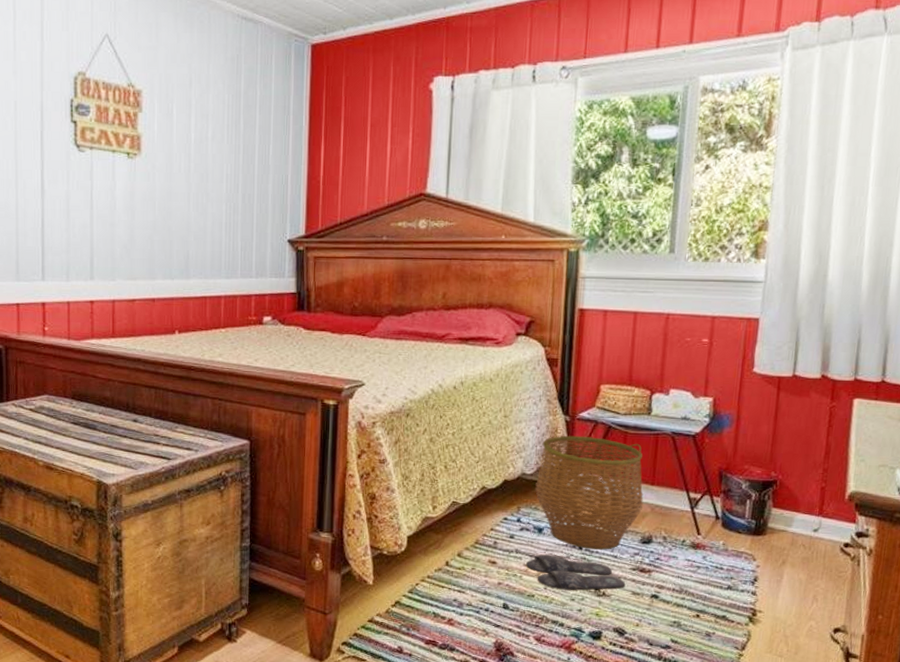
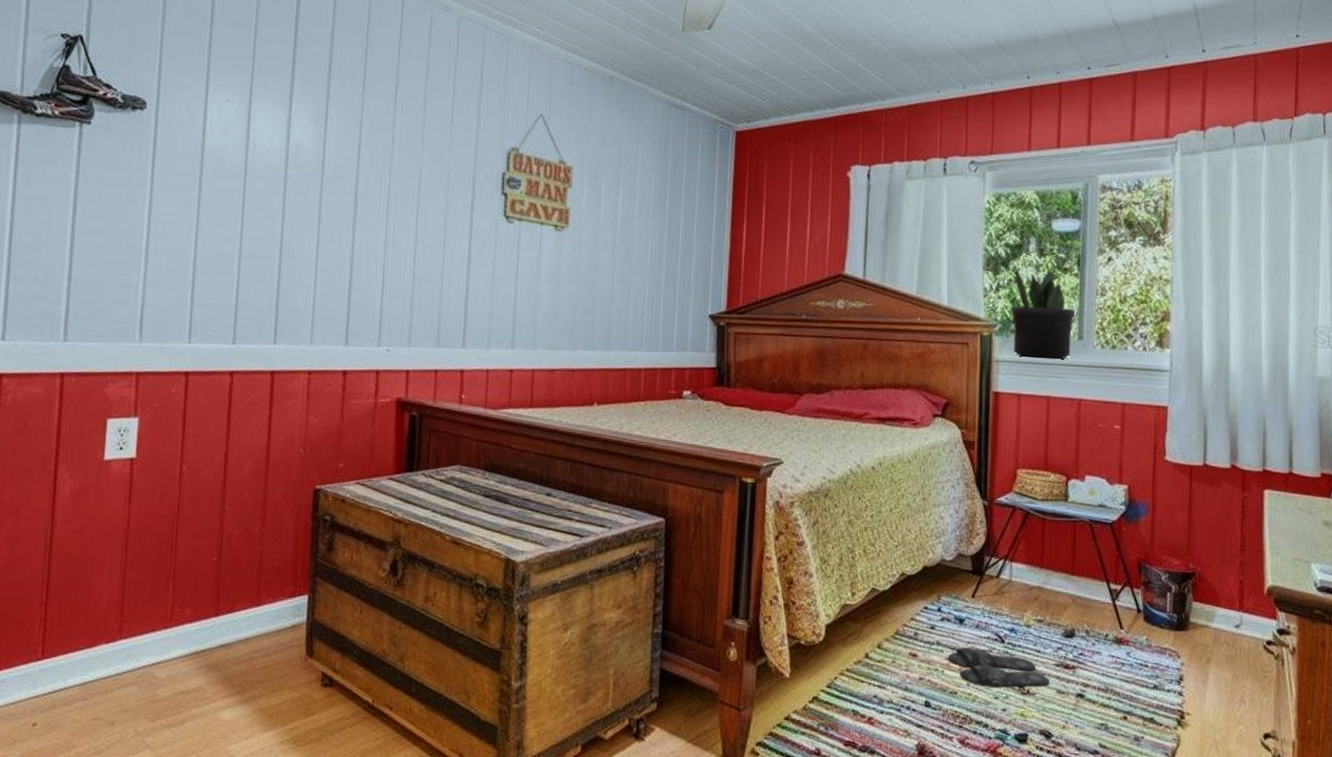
basket: present [535,435,644,550] -> none [955,520,1064,644]
planter: none [600,175,668,274] -> present [1011,263,1076,360]

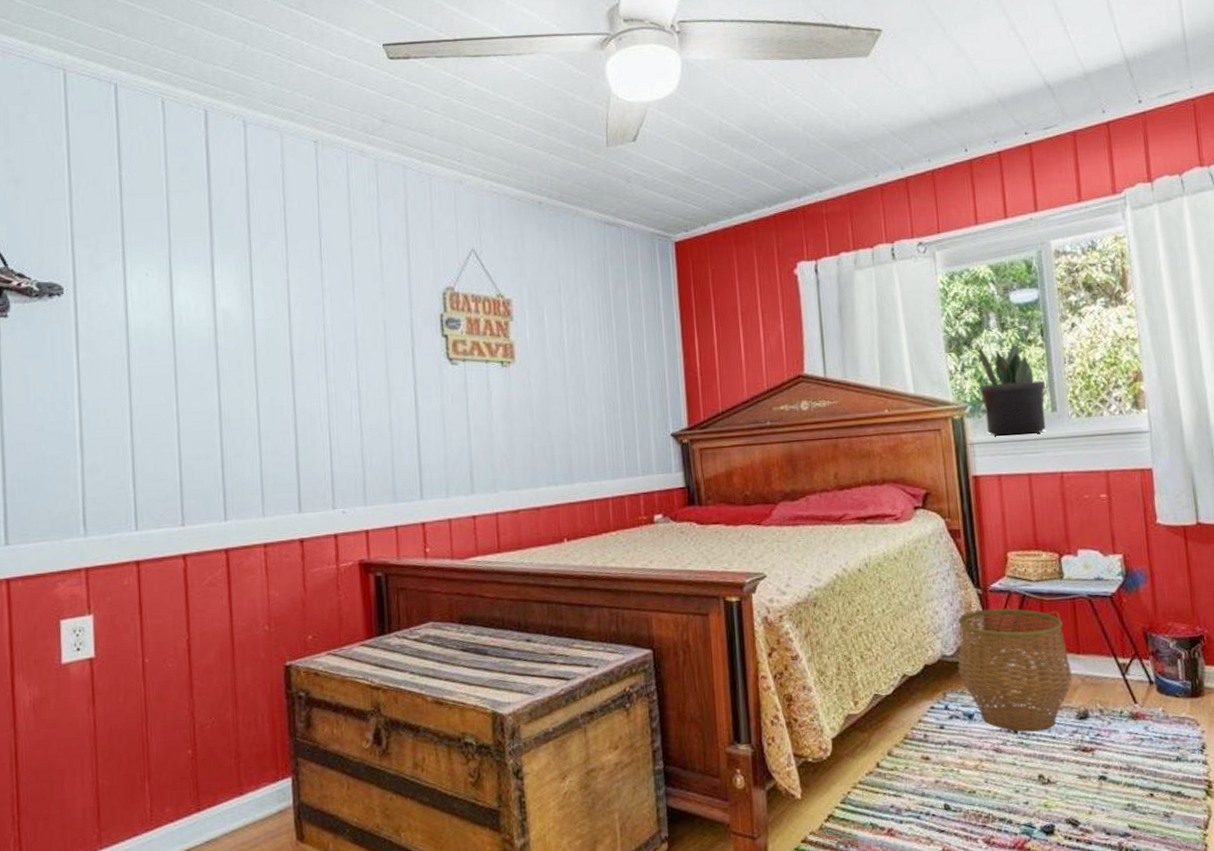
slippers: present [948,647,1050,688] -> none [961,742,1070,782]
basket: none [955,520,1064,644] -> present [958,608,1072,732]

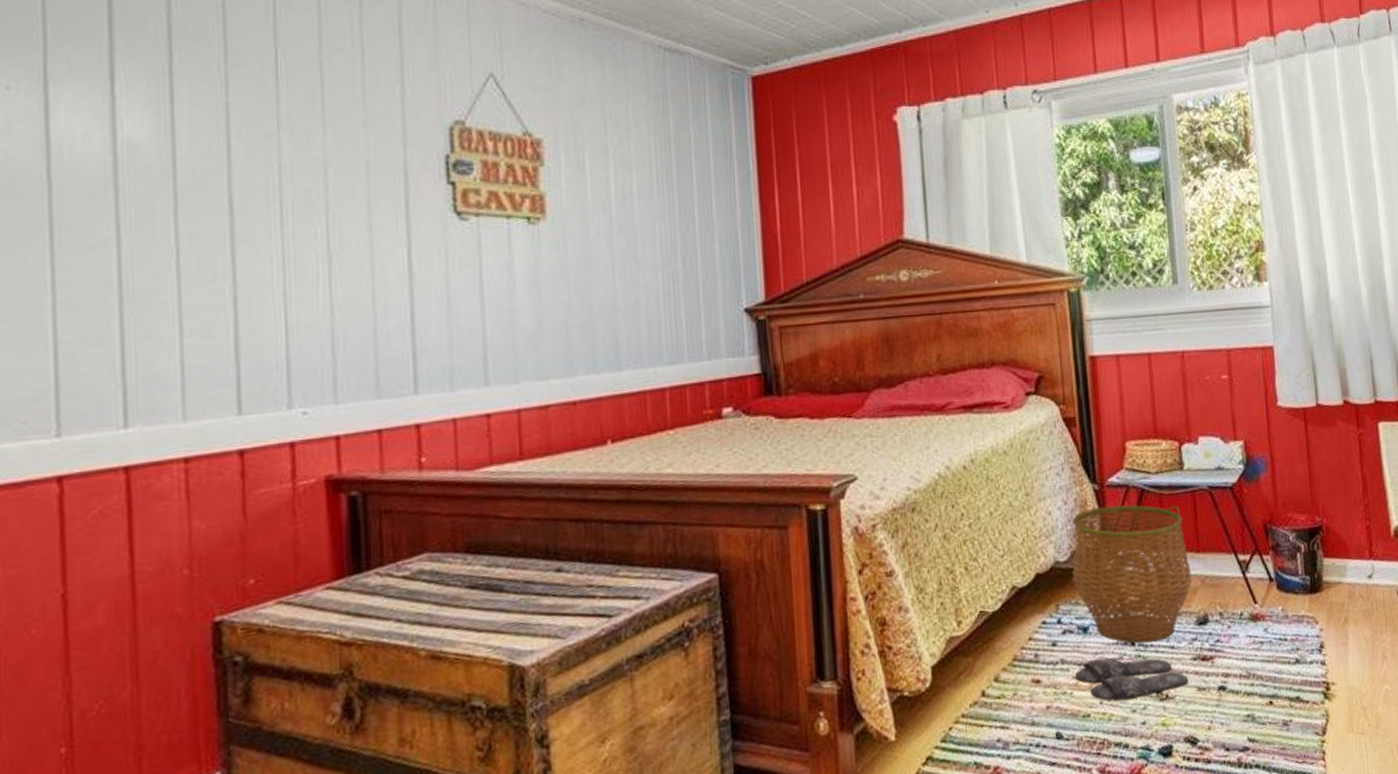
slippers: none [961,742,1070,782] -> present [1075,657,1189,702]
planter: present [976,340,1046,437] -> none [1094,203,1167,312]

